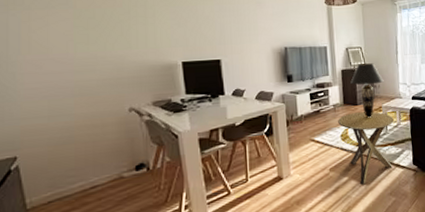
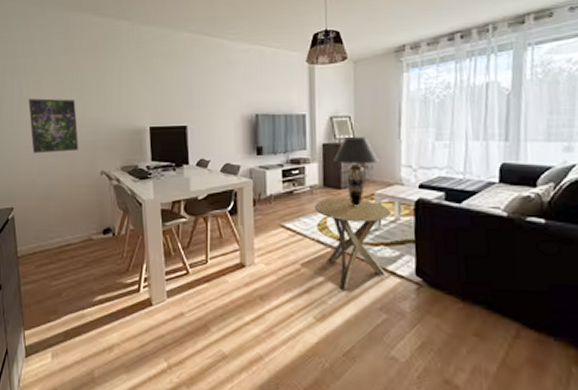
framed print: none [31,36,101,96] -> present [28,98,79,154]

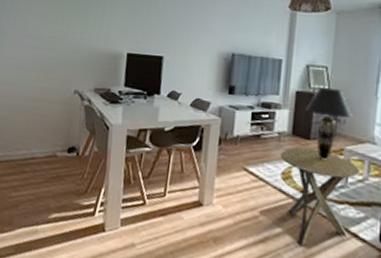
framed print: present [28,98,79,154] -> none [13,13,61,68]

